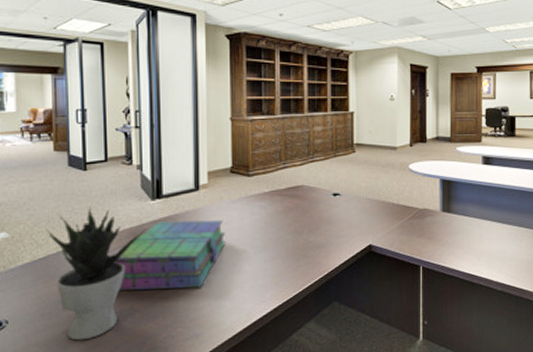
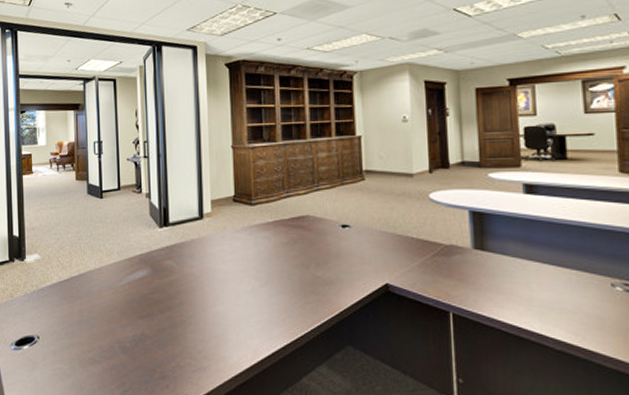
potted plant: present [46,206,147,341] -> none [70,232,155,362]
stack of books: present [114,220,226,291] -> none [127,249,231,319]

